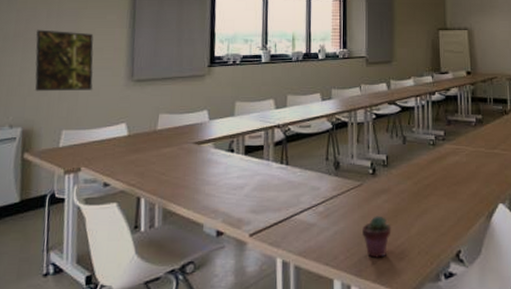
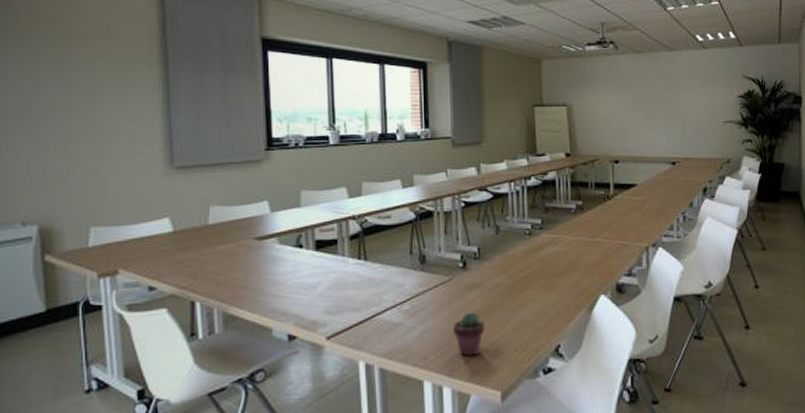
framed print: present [35,29,94,92] -> none [42,106,123,182]

